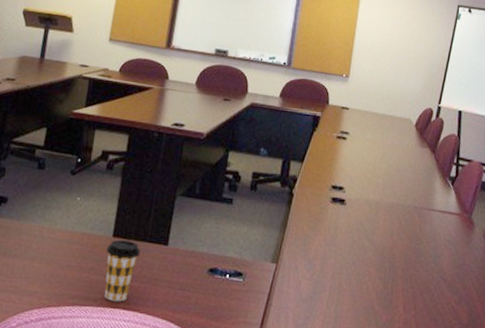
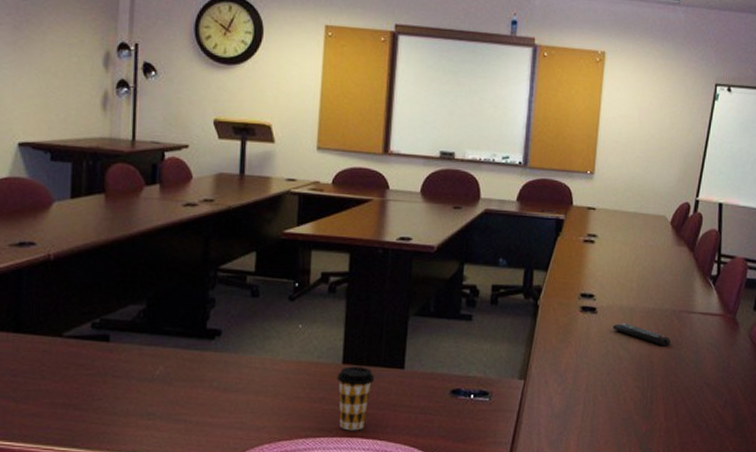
remote control: none [359,215,411,241] -> present [612,323,670,347]

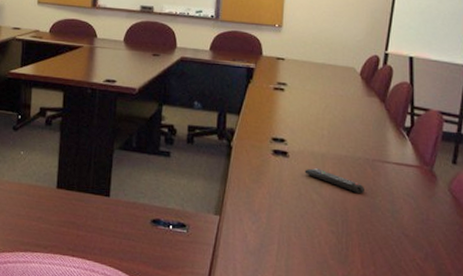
coffee cup: present [336,366,375,431] -> none [51,191,84,250]

